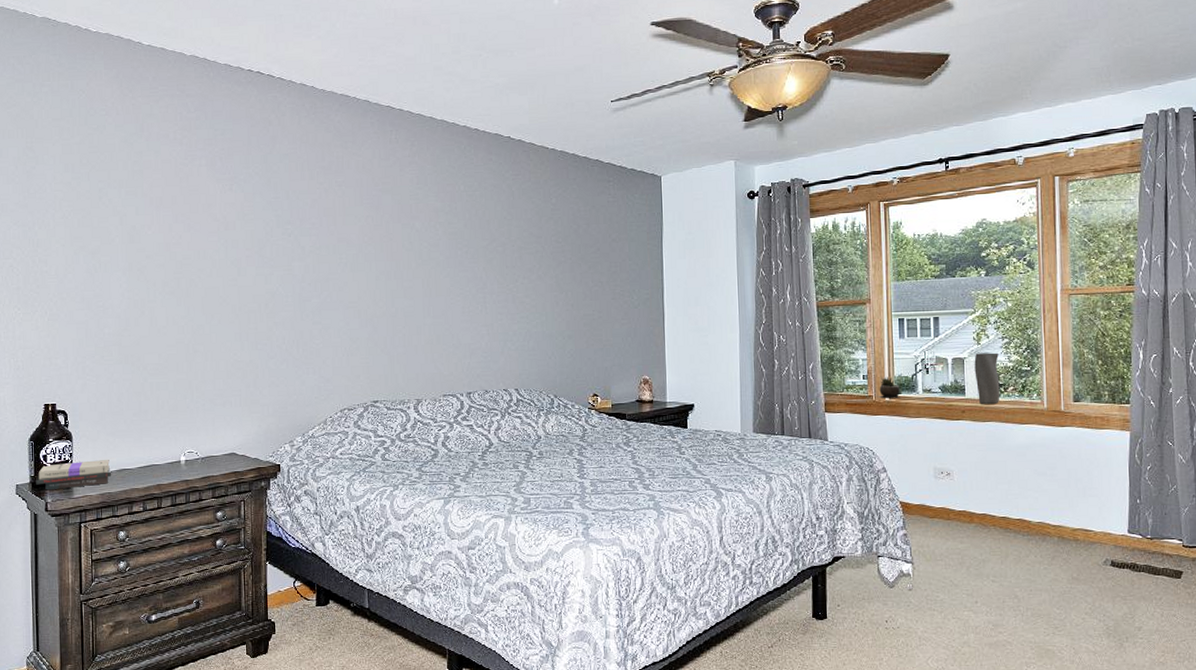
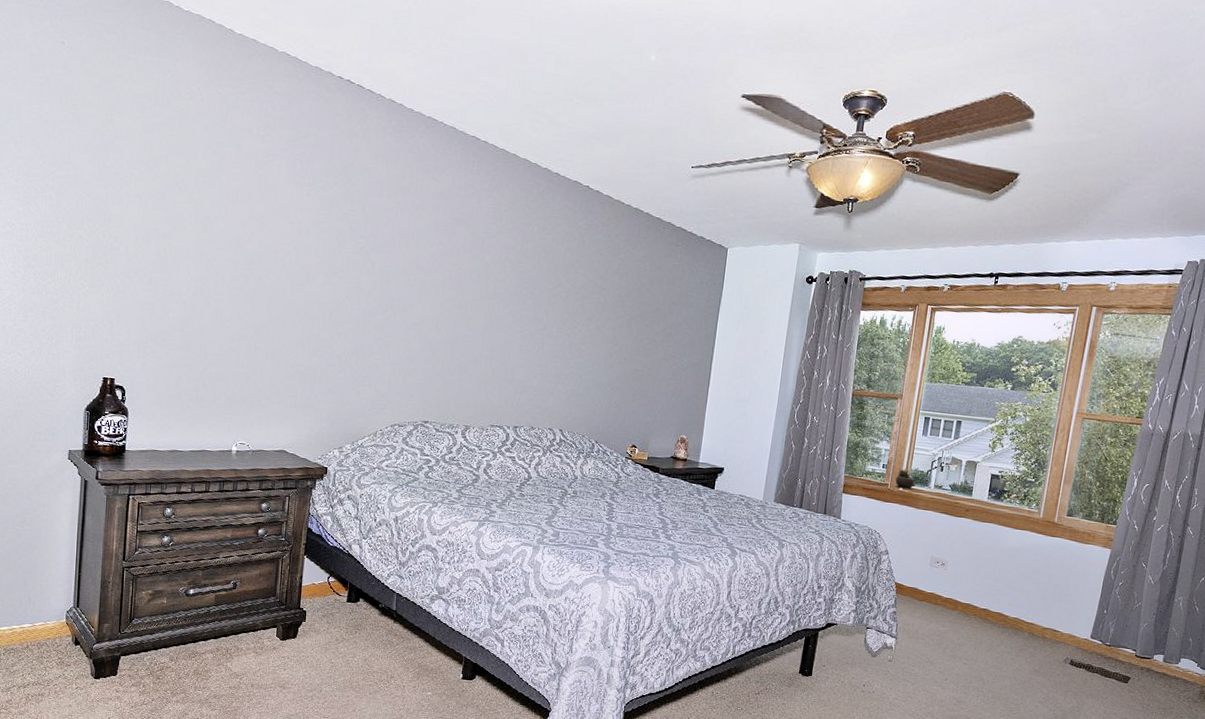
books: present [36,460,111,491] -> none [89,435,163,462]
vase: present [974,352,1000,405] -> none [982,459,1009,509]

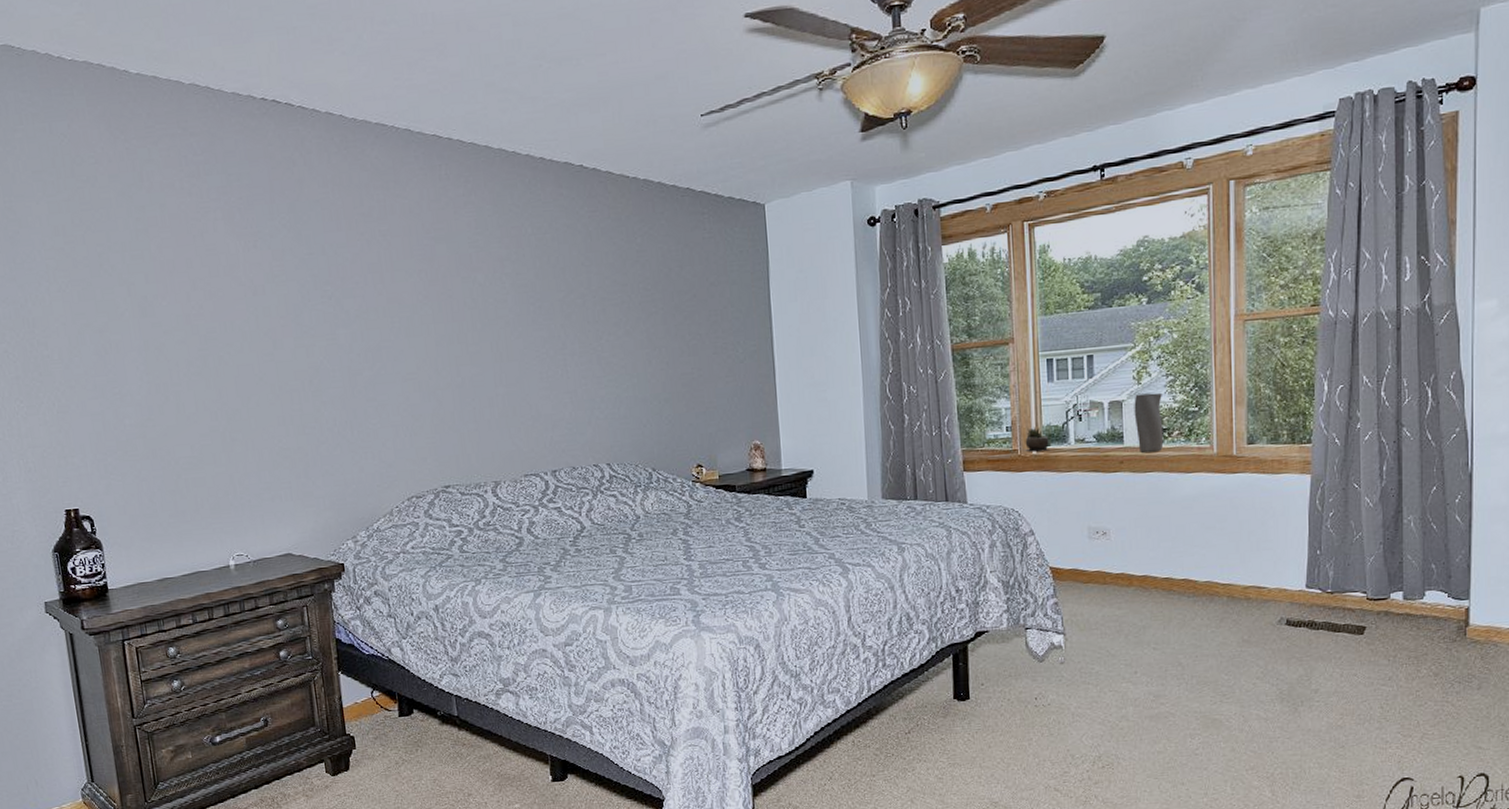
vase: none [982,459,1009,509] -> present [1134,392,1164,454]

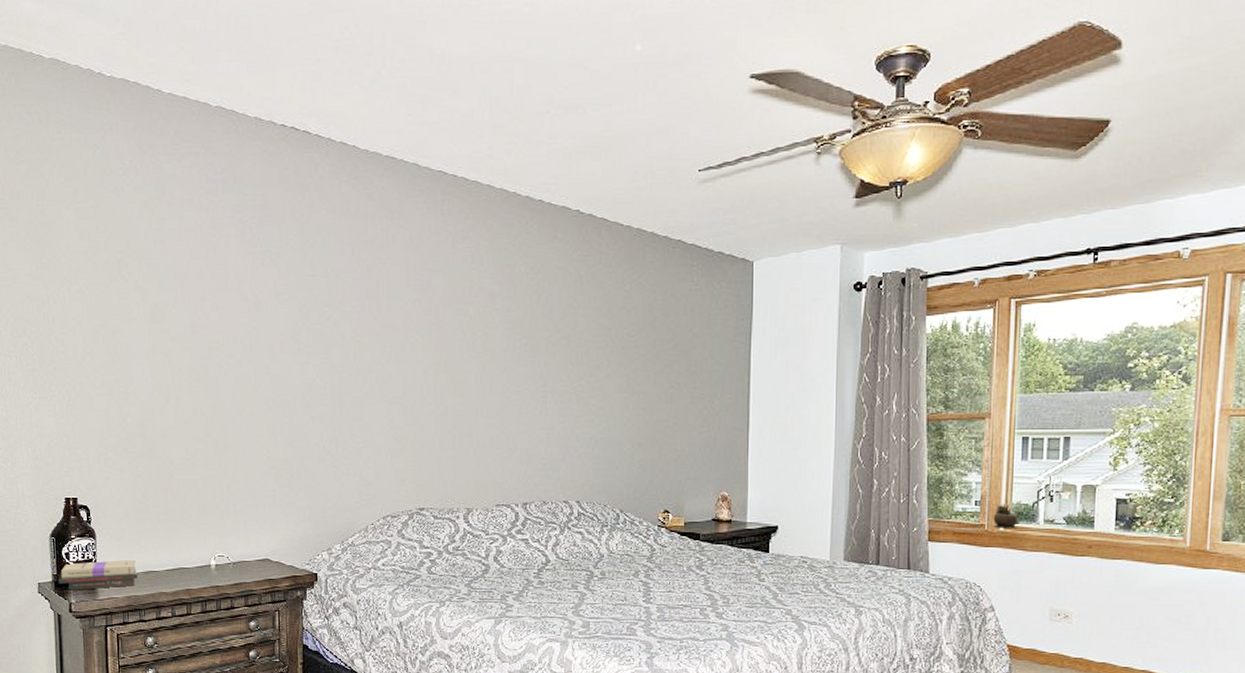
books: none [66,569,152,607] -> present [59,560,137,590]
vase: present [1134,392,1164,454] -> none [1107,480,1138,541]

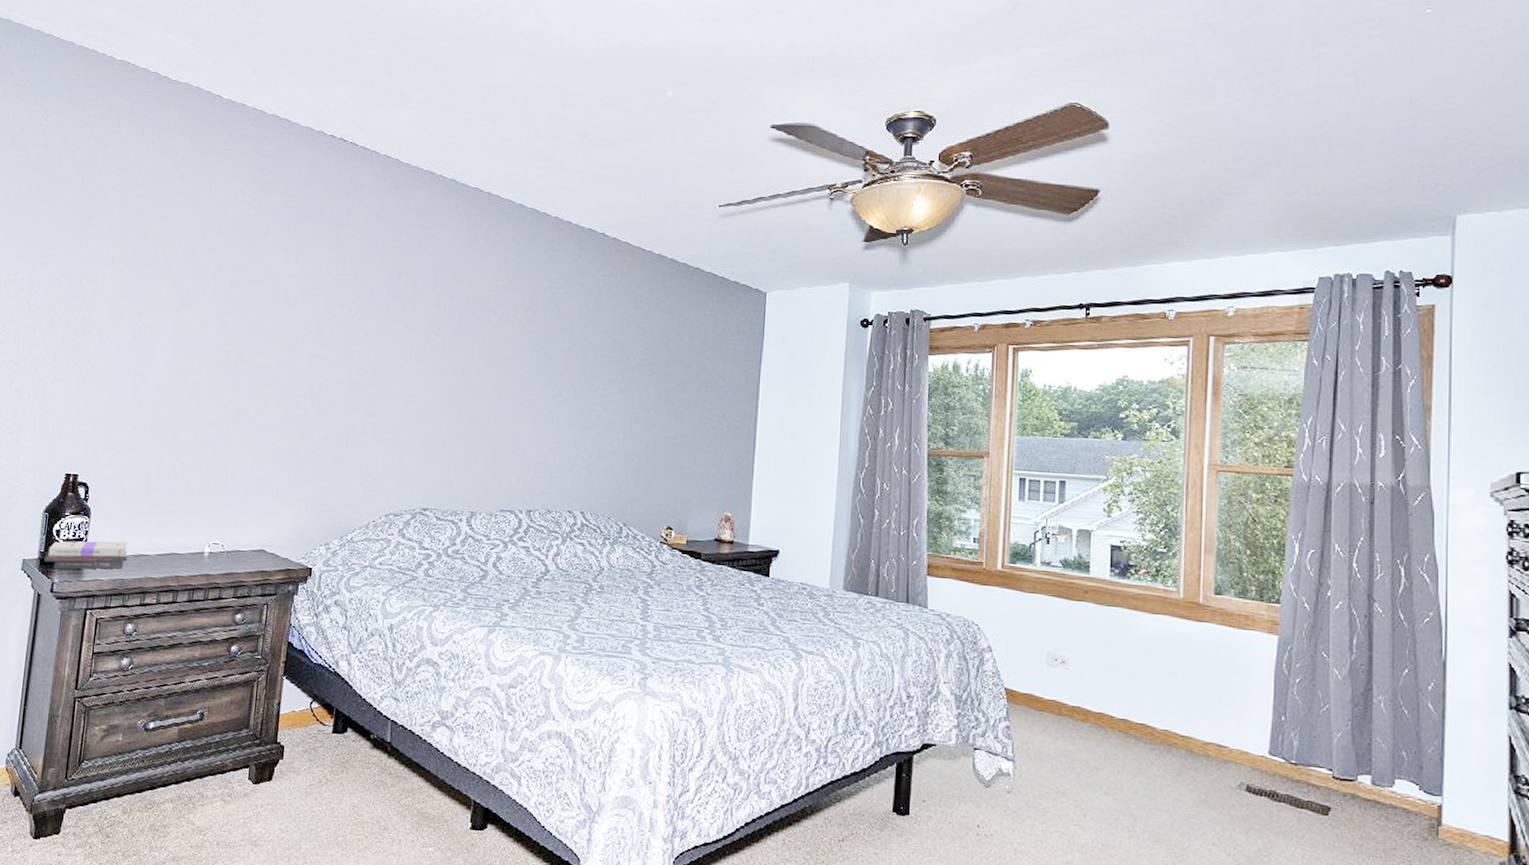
succulent plant: present [990,503,1020,530] -> none [988,542,1017,570]

